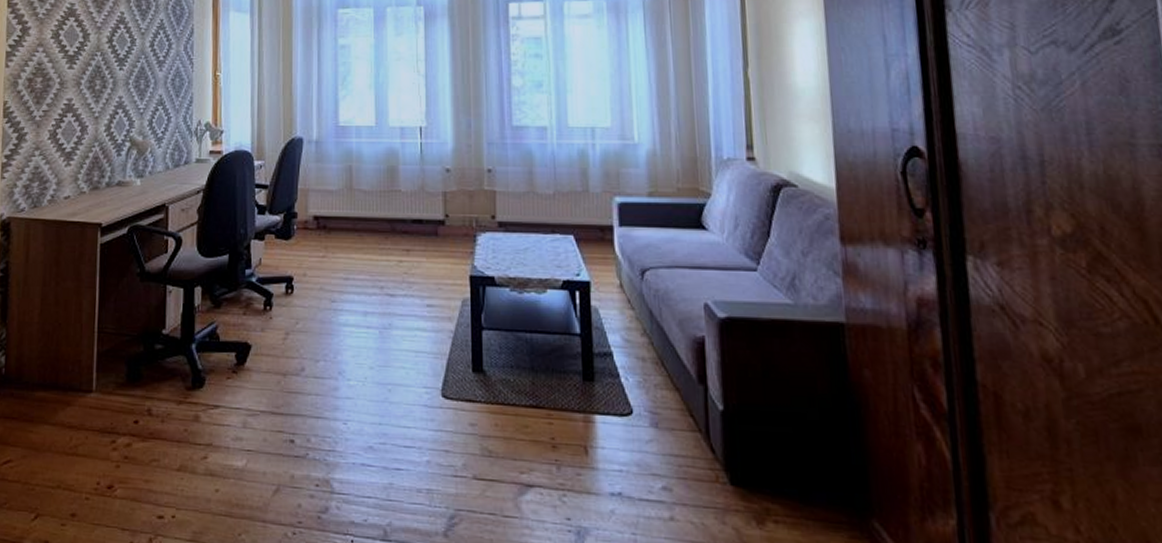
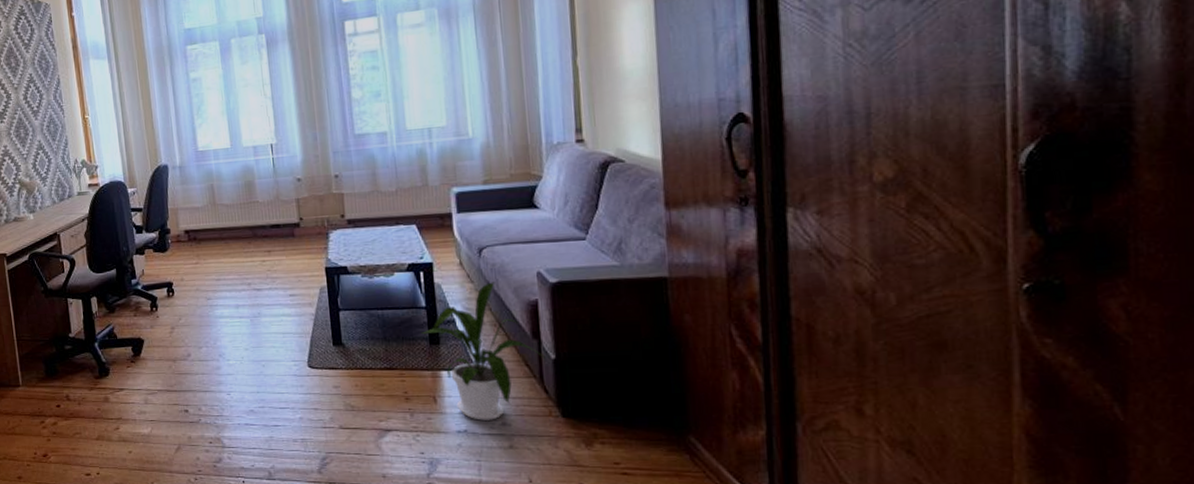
house plant: none [572,311,712,483] -> present [420,282,545,421]

